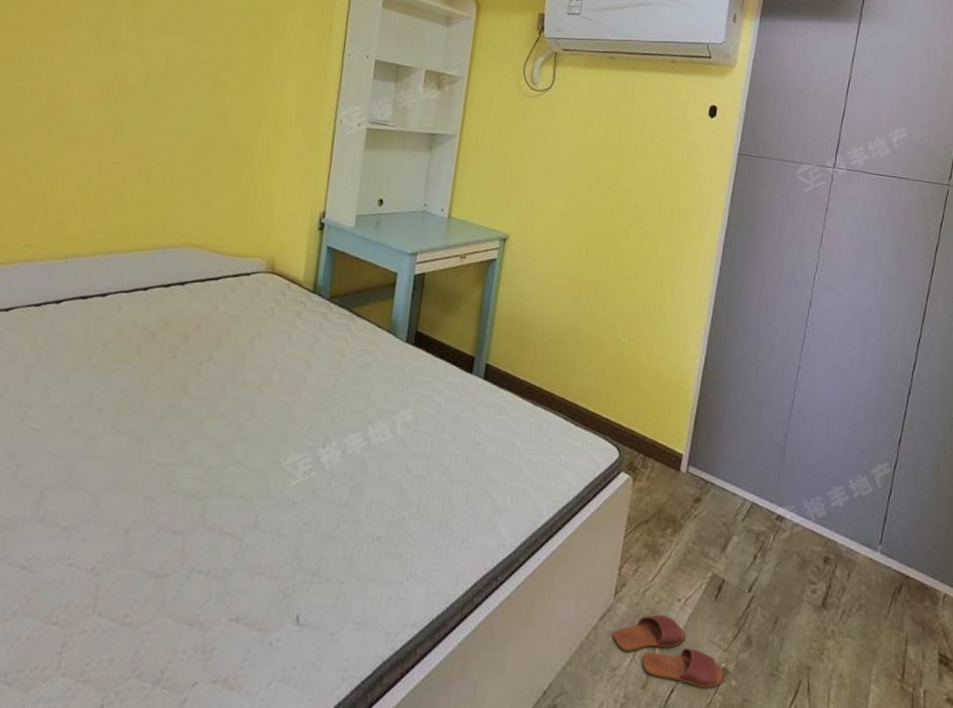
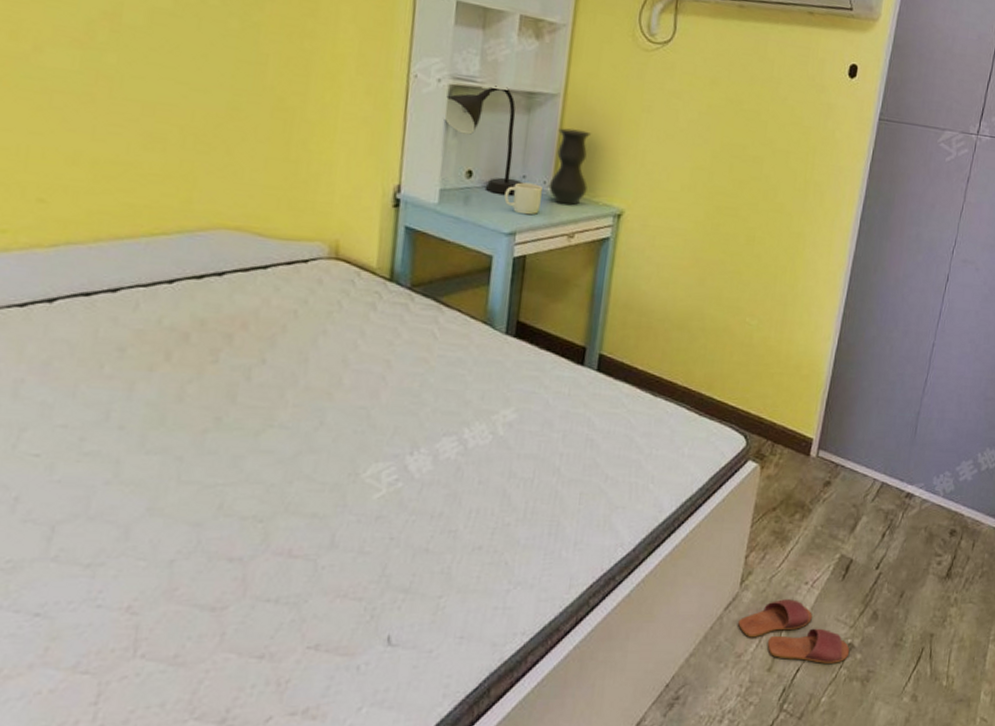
desk lamp: none [362,128,425,221] -> present [444,85,524,195]
mug: none [408,209,441,238] -> present [504,182,544,215]
vase: none [445,163,483,231] -> present [548,128,592,206]

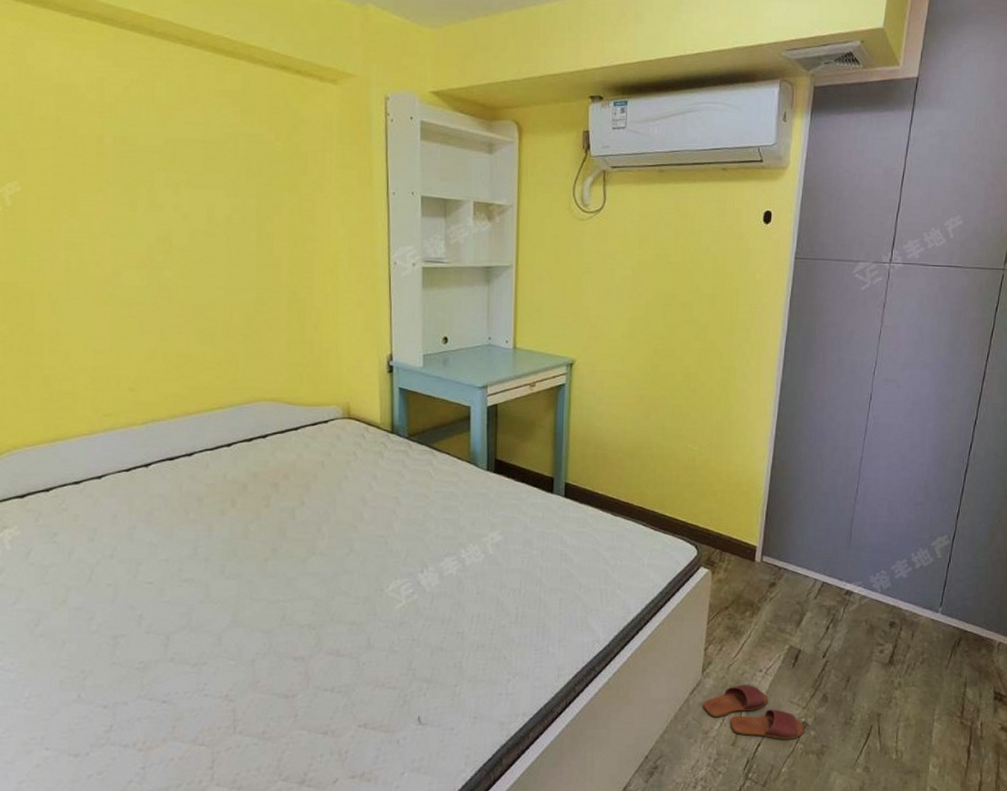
desk lamp: present [444,85,524,195] -> none [421,264,490,355]
mug: present [504,182,544,215] -> none [475,343,506,370]
vase: present [548,128,592,206] -> none [510,294,542,360]

